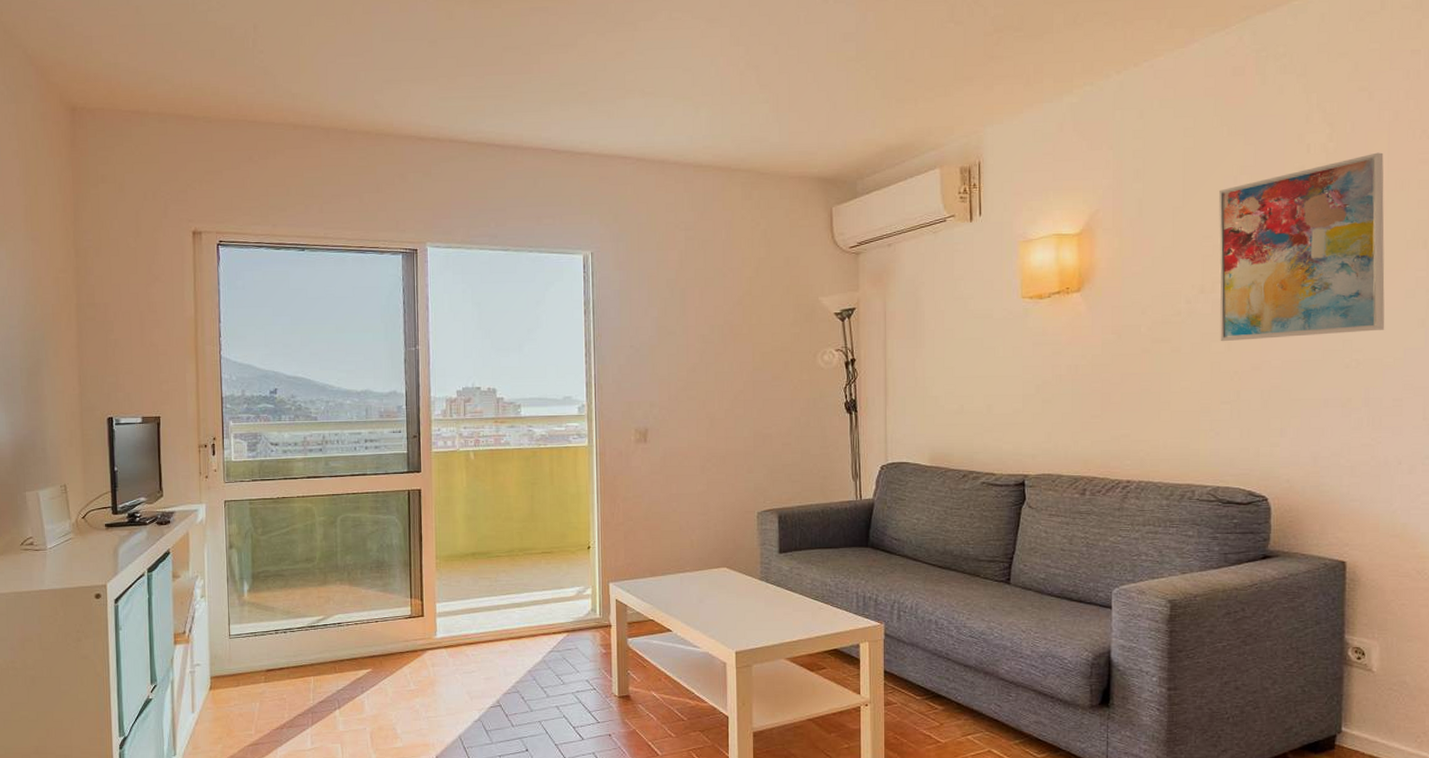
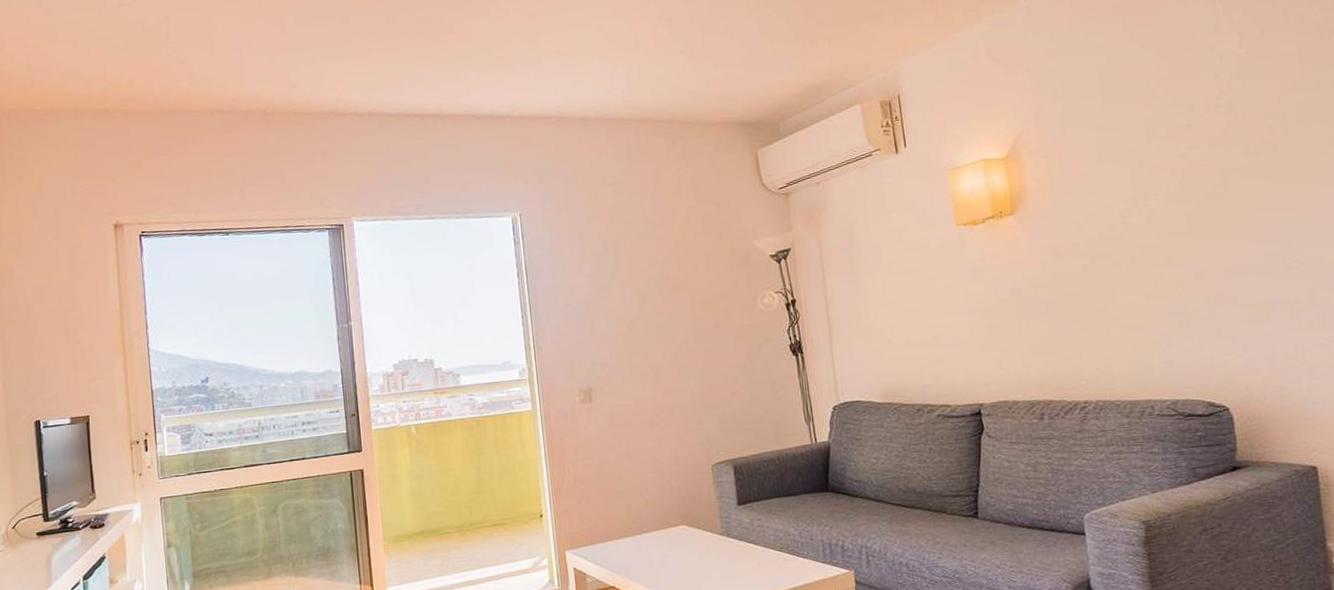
wall art: present [1219,152,1385,342] -> none [1139,55,1322,254]

